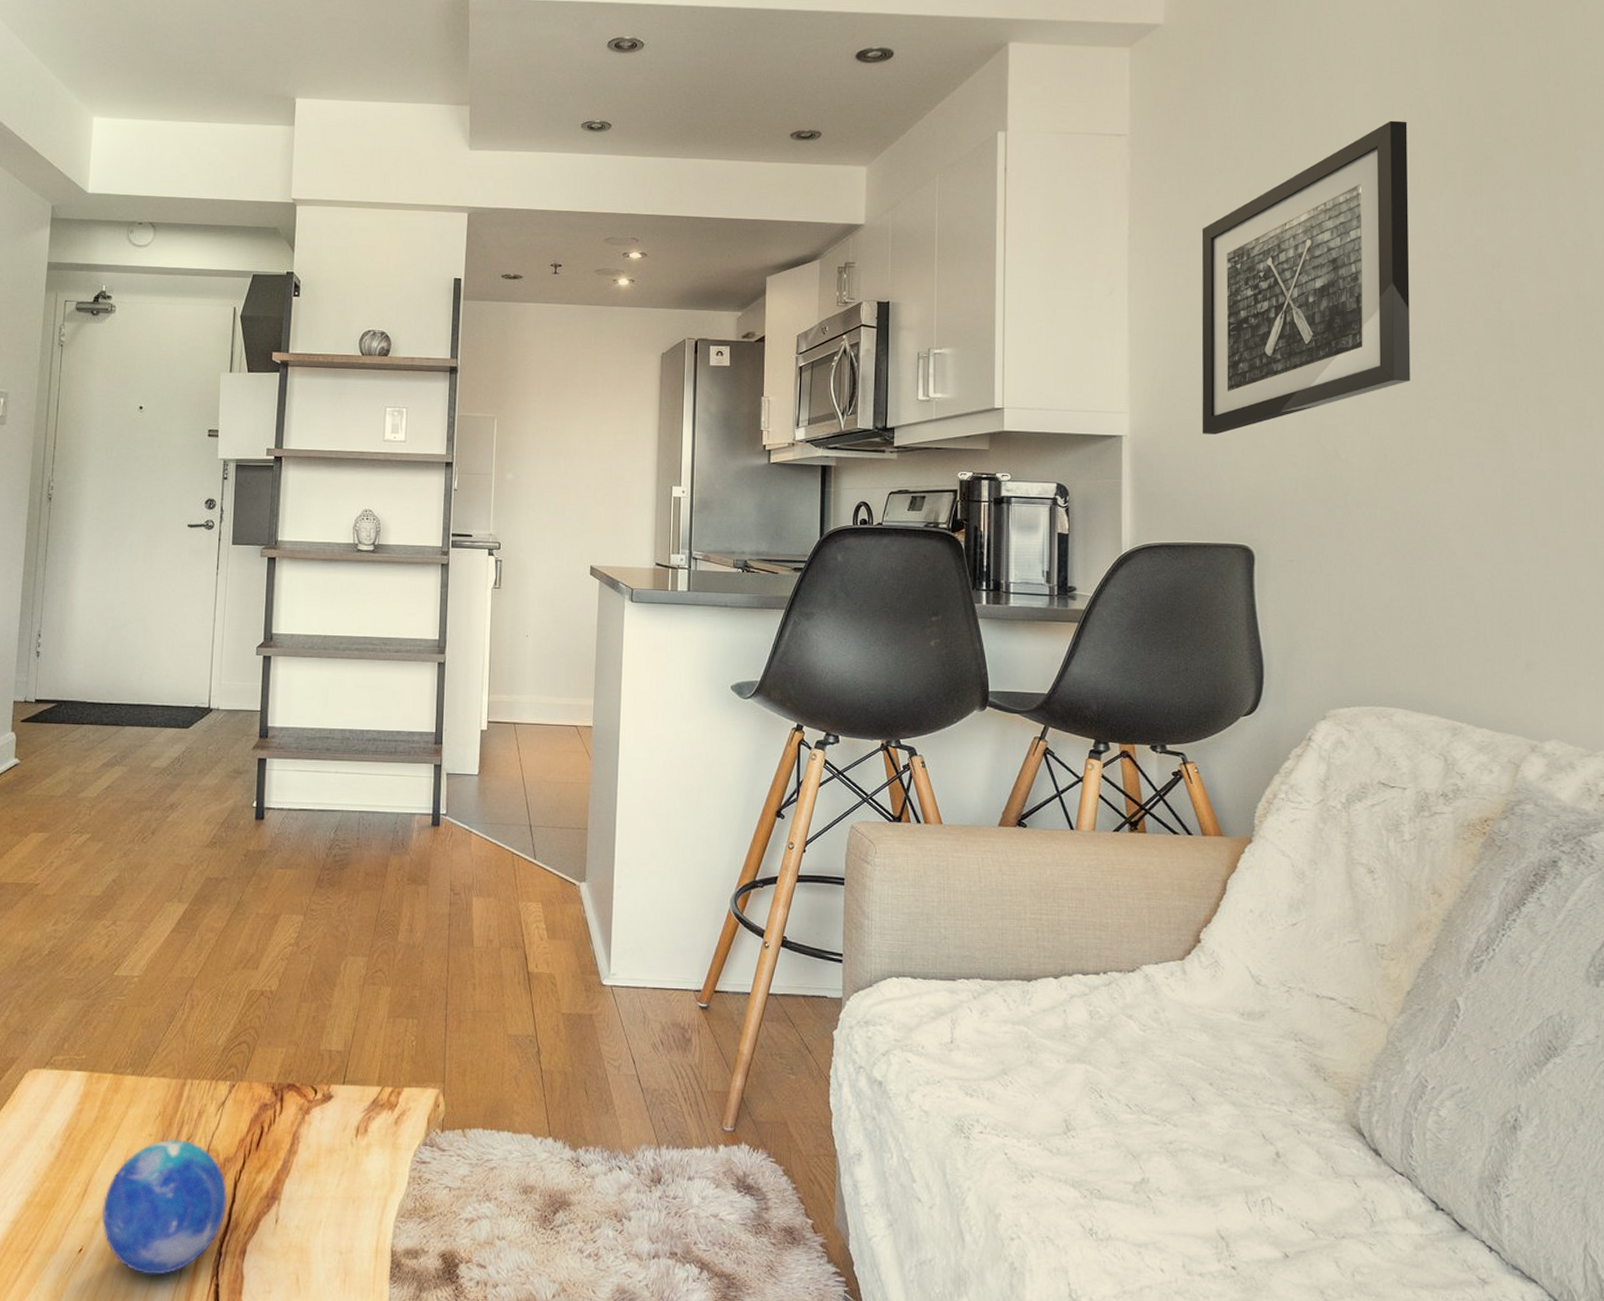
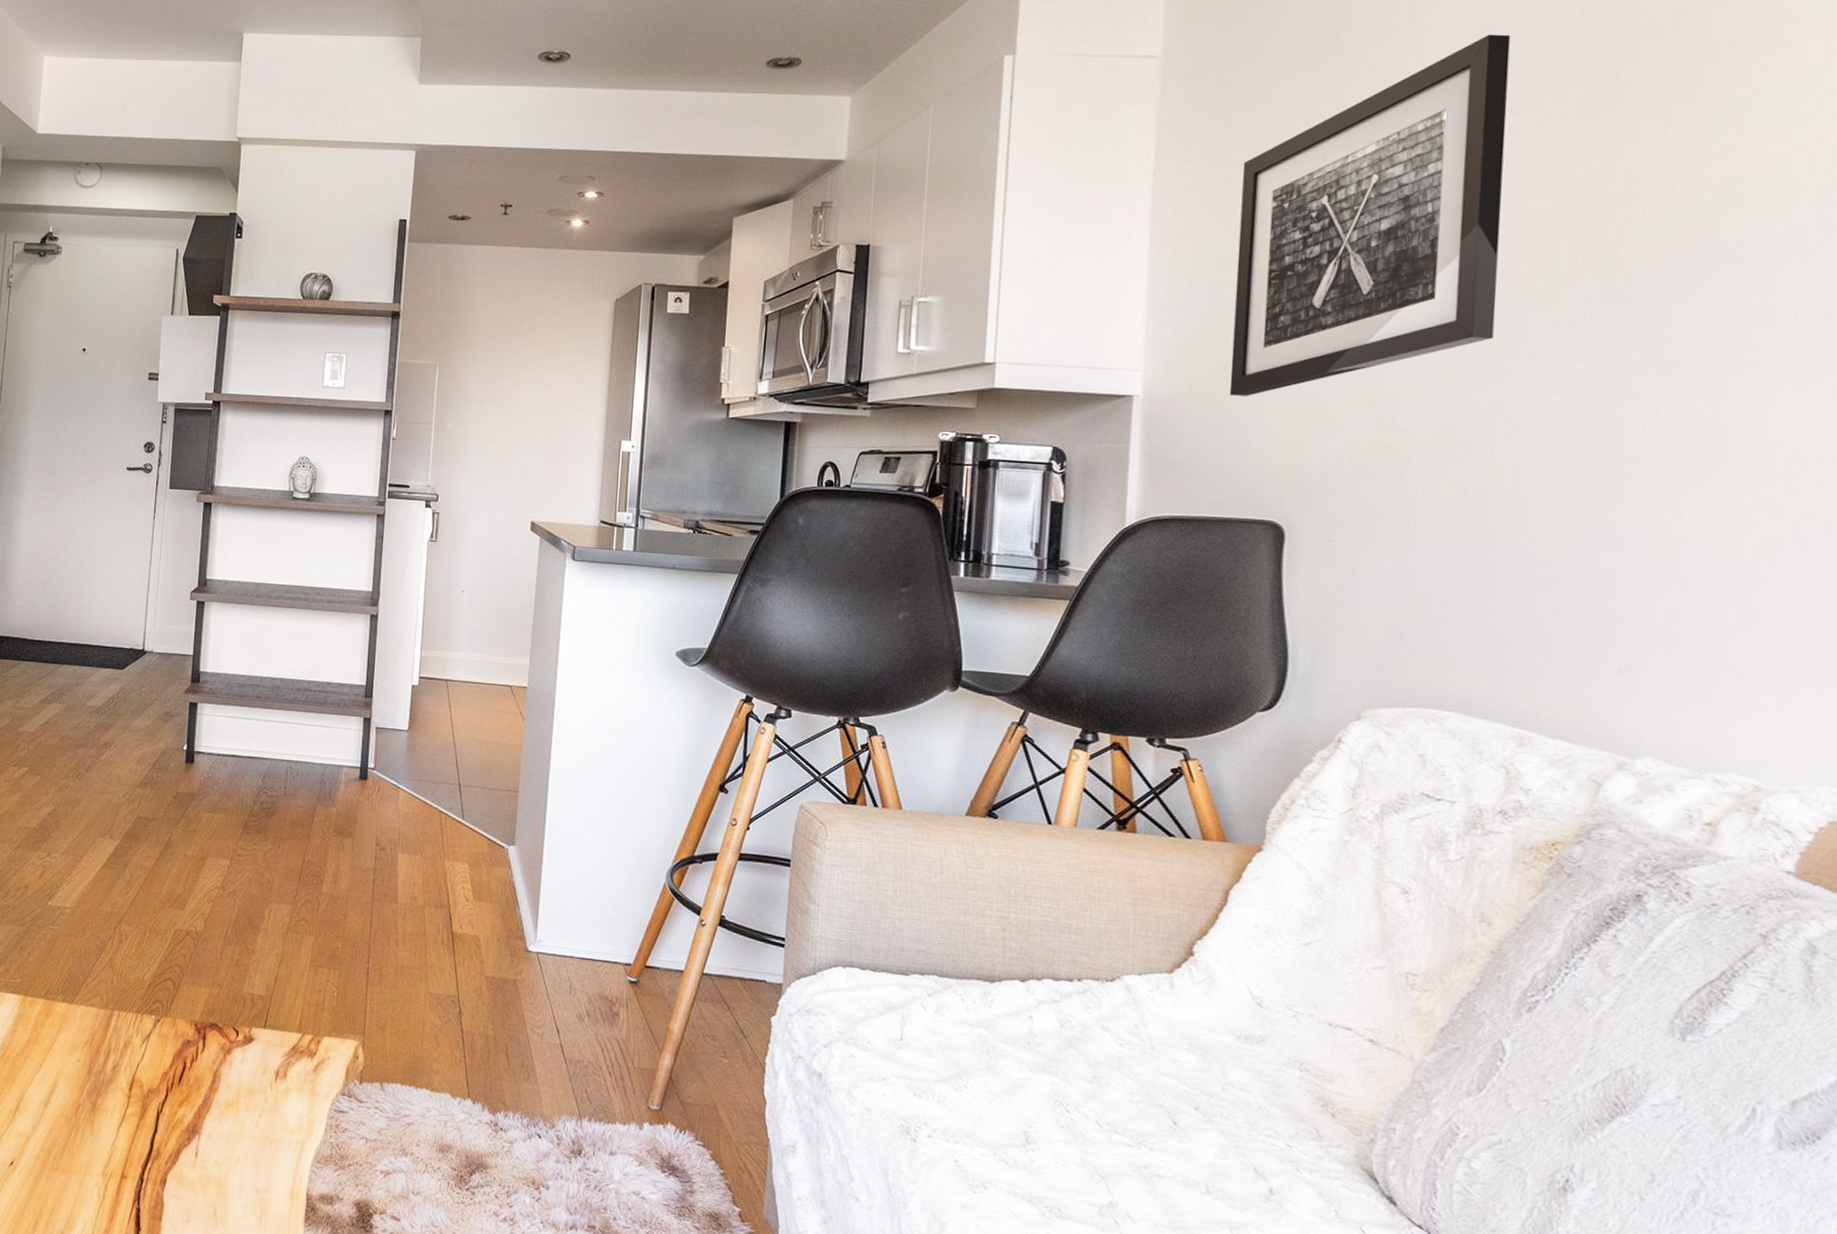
decorative orb: present [101,1139,228,1275] -> none [31,1066,150,1194]

